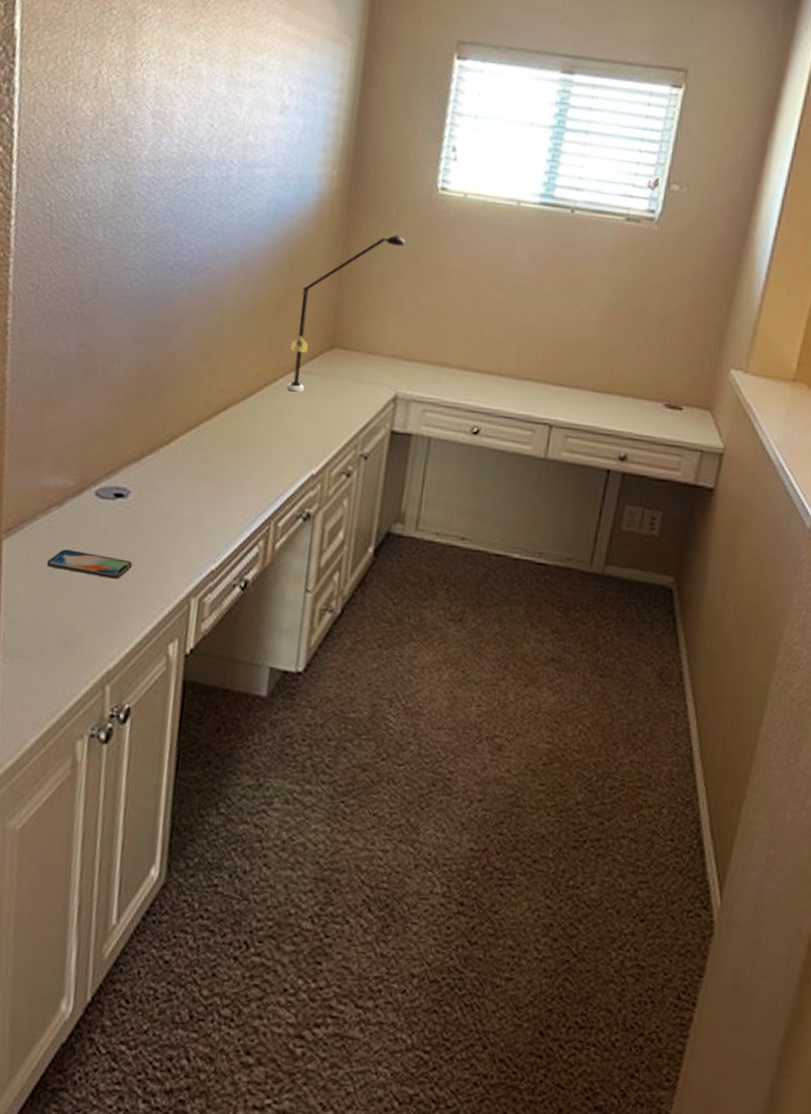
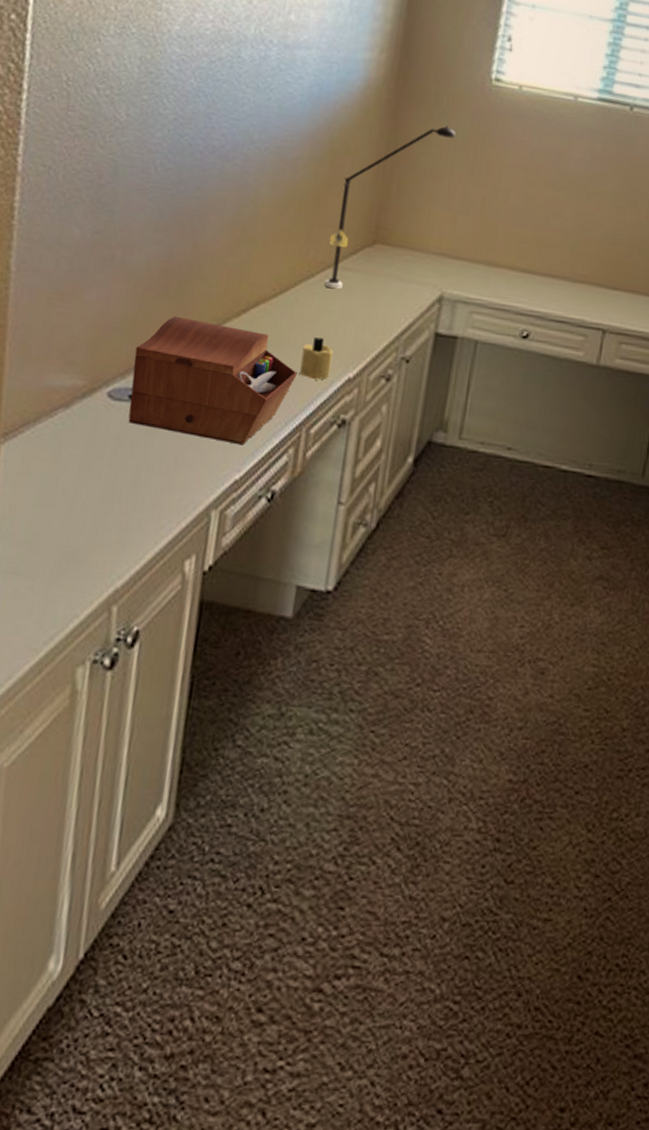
smartphone: present [46,549,132,579] -> none [49,455,147,489]
sewing box: none [114,420,265,538] -> present [128,316,298,446]
candle: none [266,437,297,477] -> present [299,337,333,380]

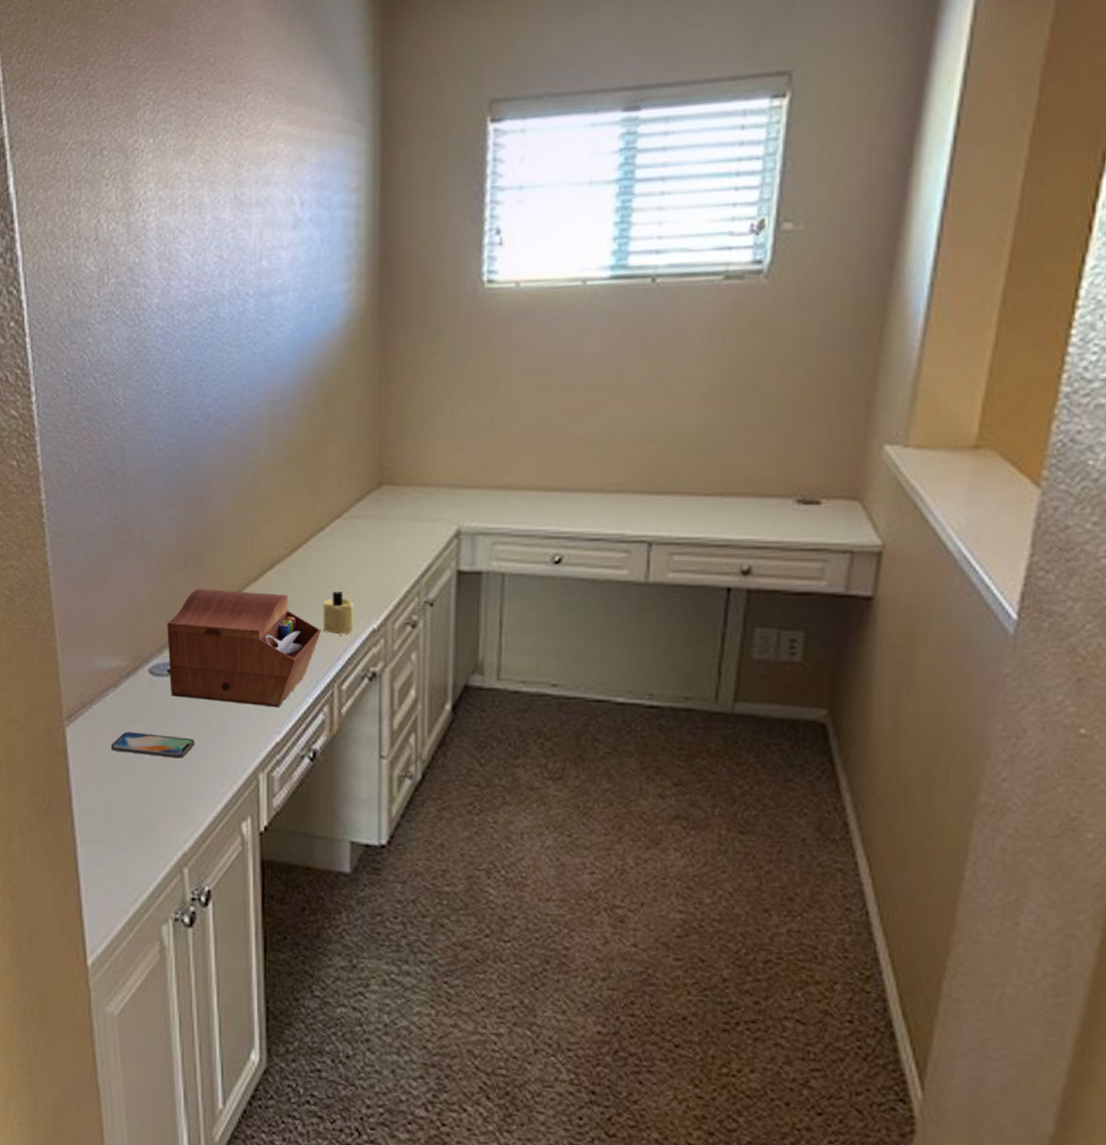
smartphone: none [49,455,147,489] -> present [110,732,194,759]
desk lamp: present [324,126,456,290] -> none [334,344,451,540]

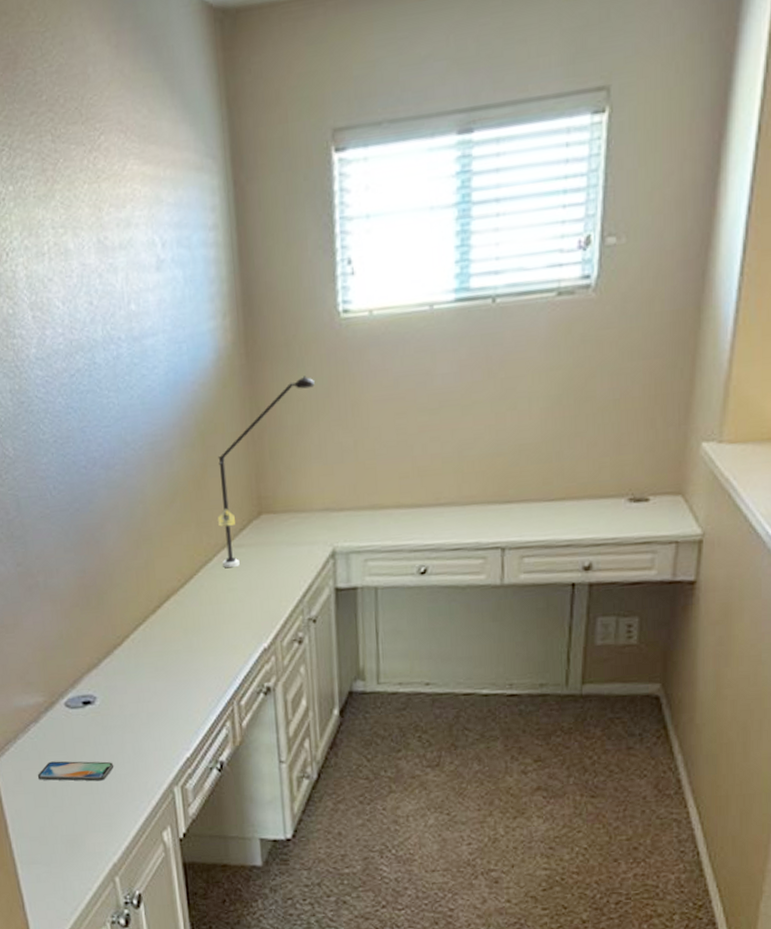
sewing box: present [167,588,321,708] -> none [76,623,218,727]
candle: present [323,592,354,635] -> none [217,616,247,656]
desk lamp: none [334,344,451,540] -> present [218,376,315,568]

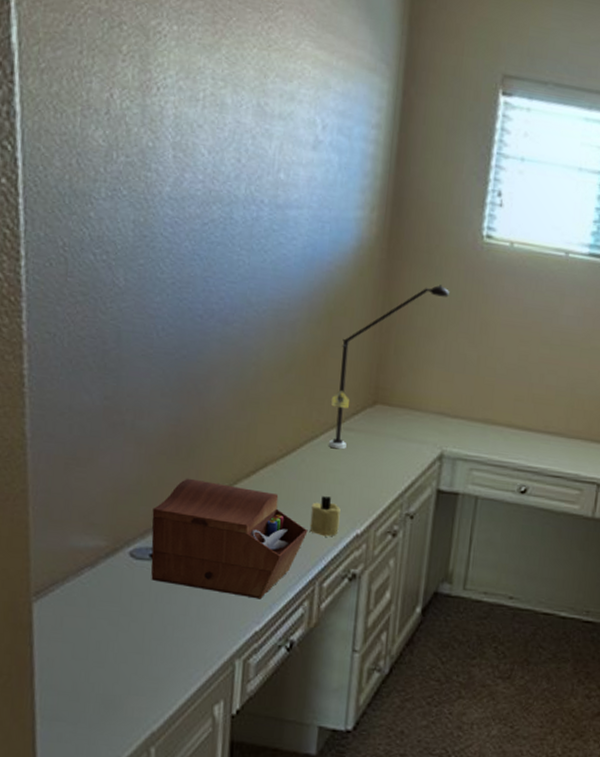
smartphone: present [37,761,113,782] -> none [81,611,172,642]
sewing box: none [76,623,218,727] -> present [151,478,308,599]
candle: none [217,616,247,656] -> present [309,496,341,537]

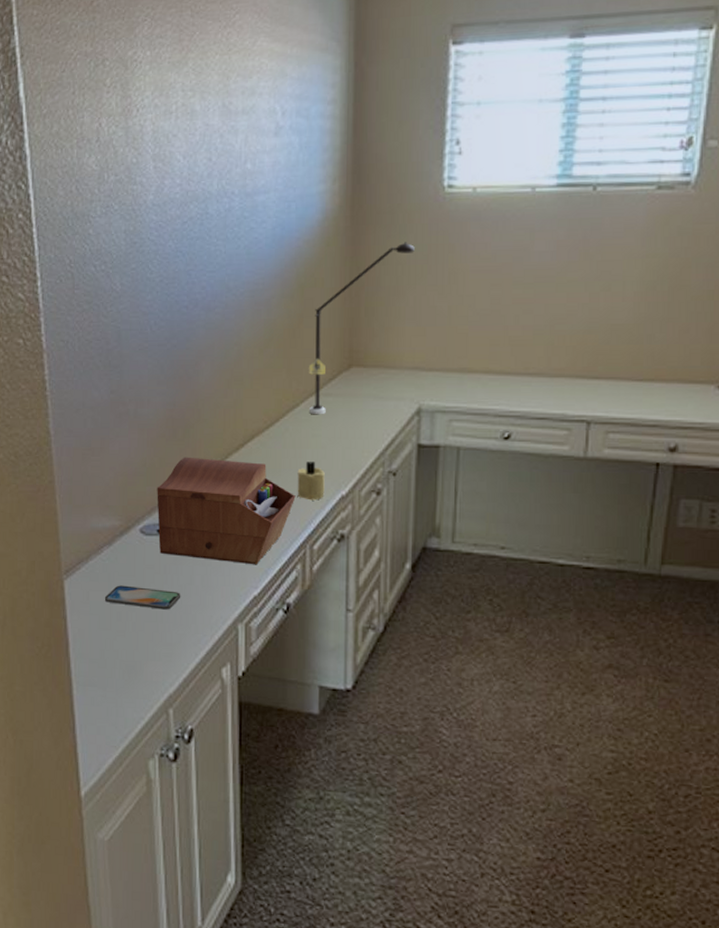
smartphone: none [81,611,172,642] -> present [104,585,180,610]

